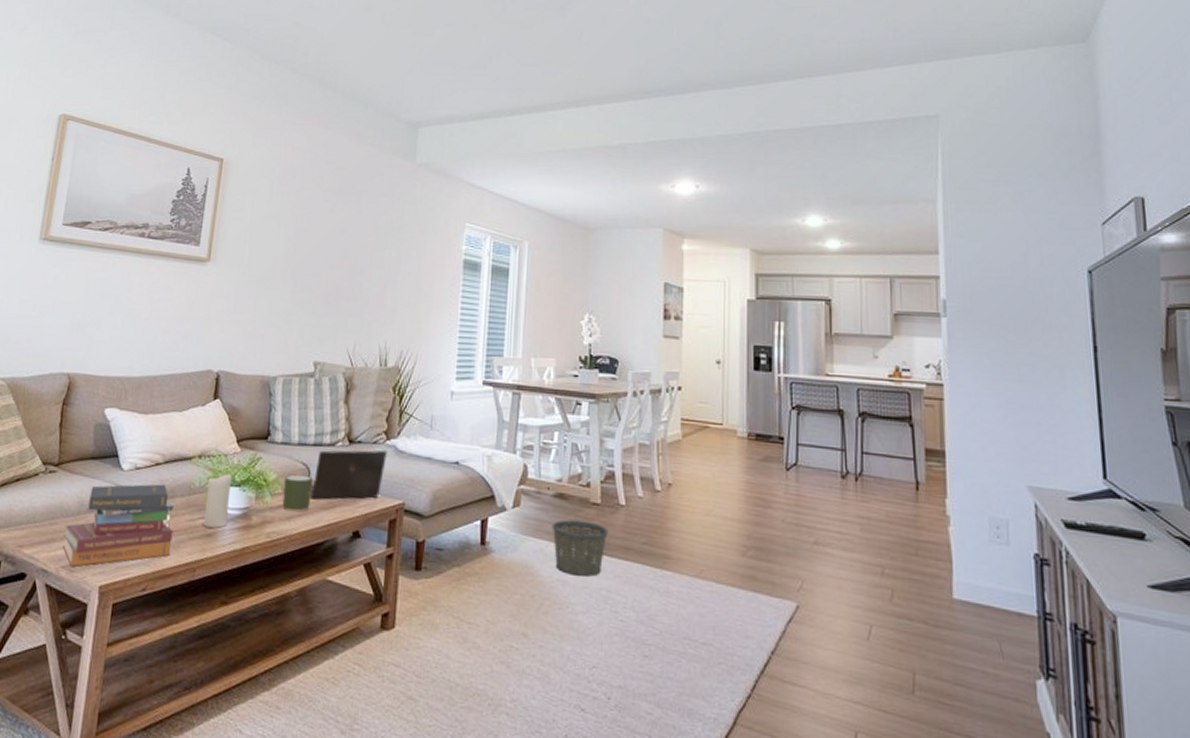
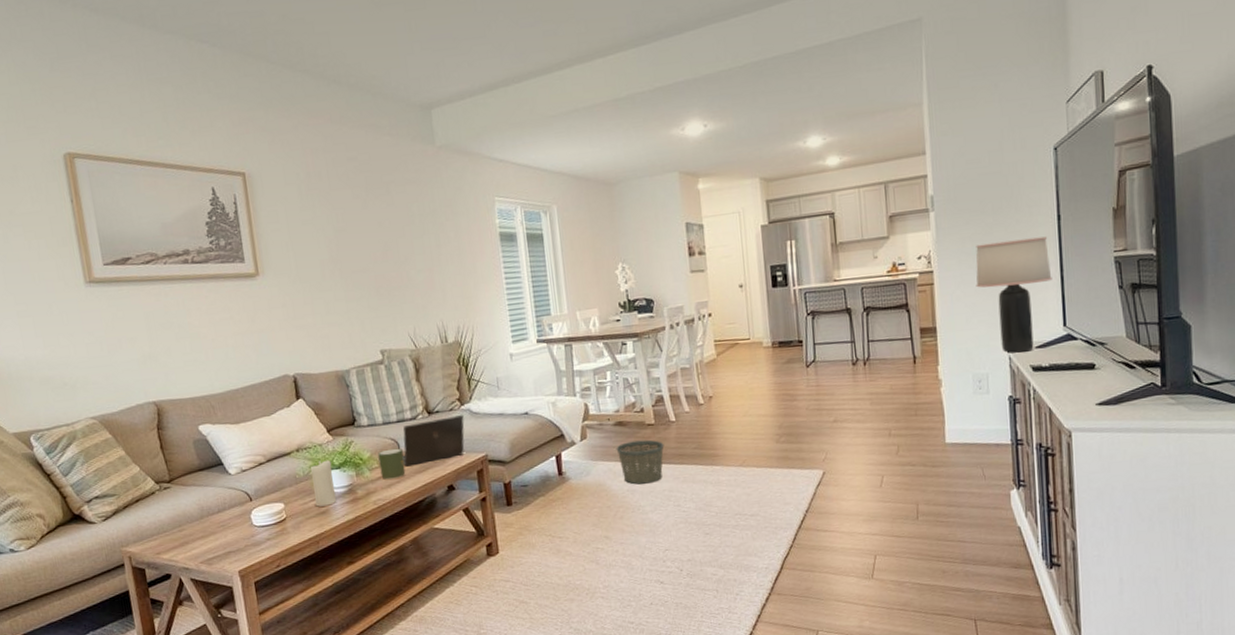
books: present [63,484,173,567] -> none [193,479,293,560]
table lamp: none [994,363,1088,502] -> present [976,236,1052,353]

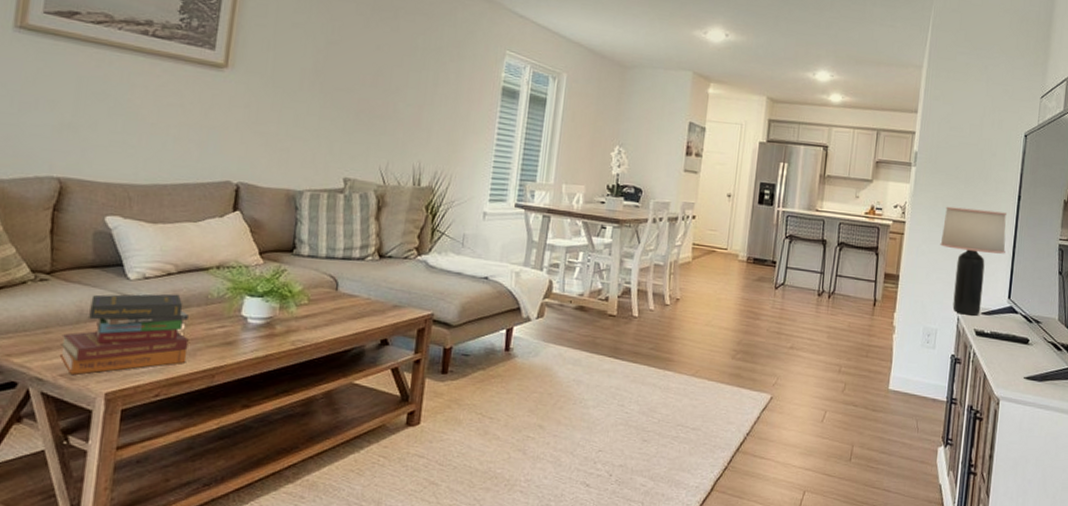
books: none [193,479,293,560] -> present [60,293,189,375]
candle: present [310,460,337,507] -> none [222,284,255,337]
mug: present [378,448,406,481] -> none [308,286,341,322]
laptop: present [402,415,465,467] -> none [337,264,418,311]
basket: present [616,439,664,485] -> none [571,329,622,377]

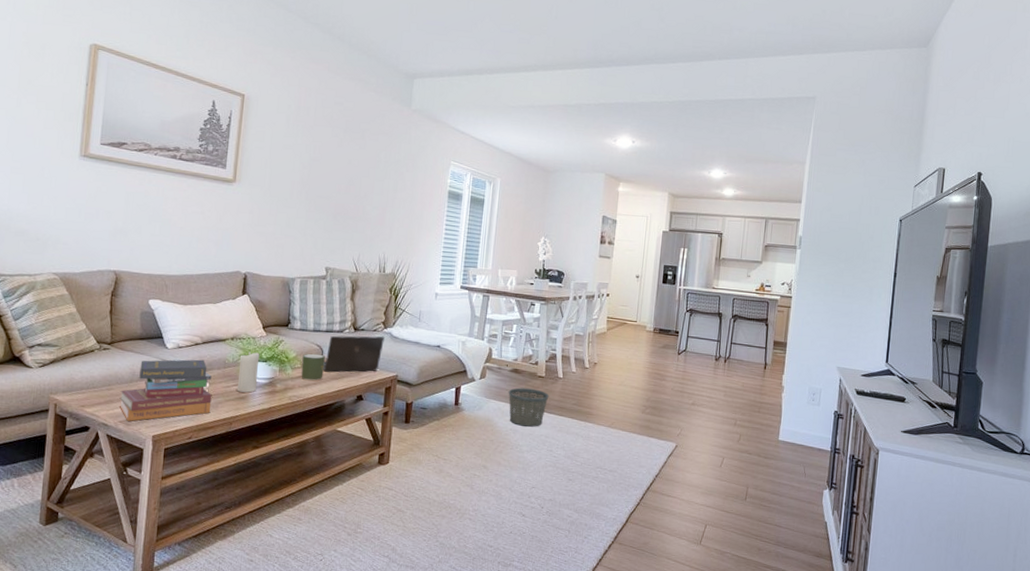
candle: none [222,284,255,337] -> present [237,352,260,393]
mug: none [308,286,341,322] -> present [301,353,325,381]
laptop: none [337,264,418,311] -> present [323,335,385,373]
basket: none [571,329,622,377] -> present [508,387,549,427]
table lamp: present [940,206,1007,316] -> none [823,283,884,378]

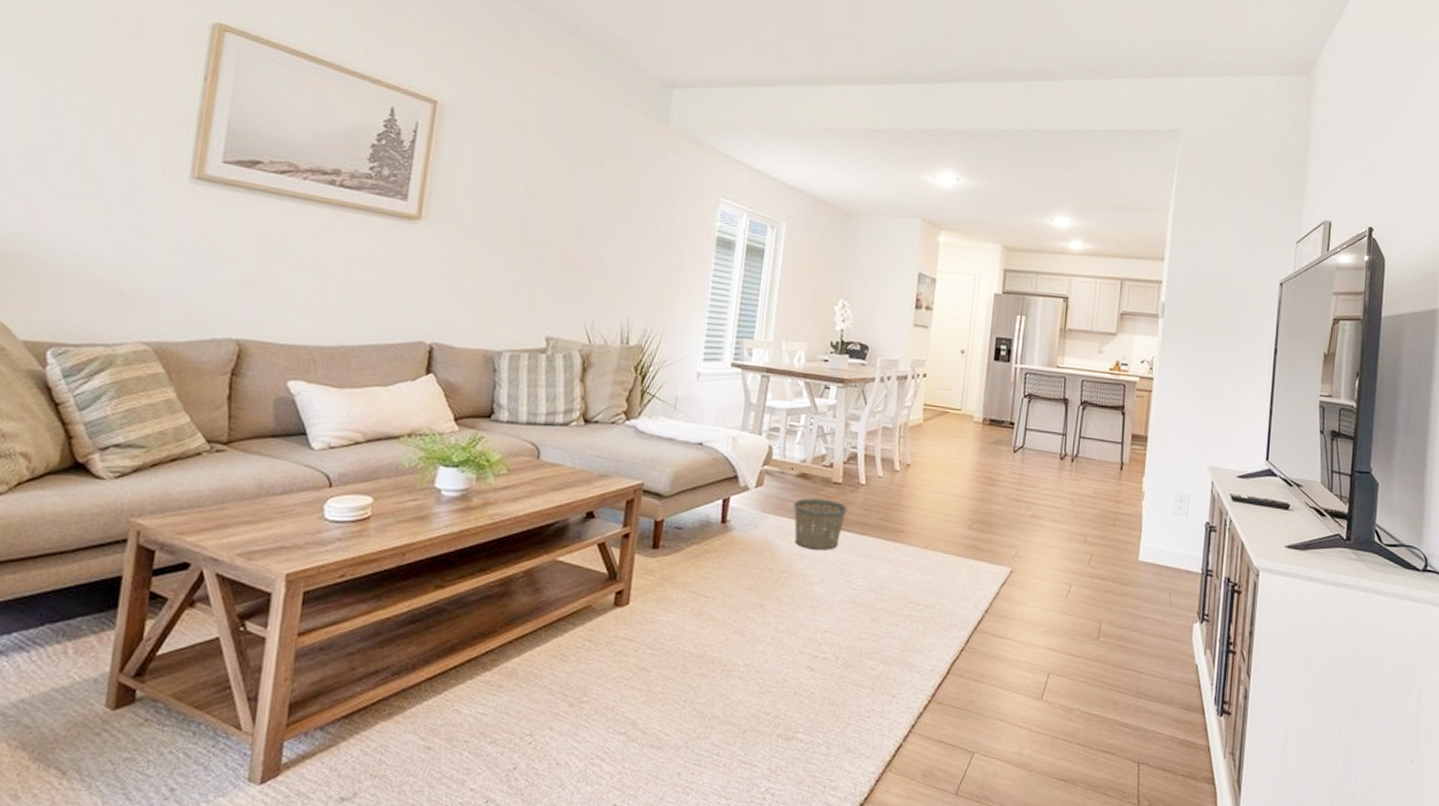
books: present [119,359,212,421] -> none [237,464,378,554]
candle: present [237,352,260,393] -> none [414,453,449,511]
mug: present [301,353,325,381] -> none [507,454,543,493]
laptop: present [323,335,385,373] -> none [538,430,626,481]

